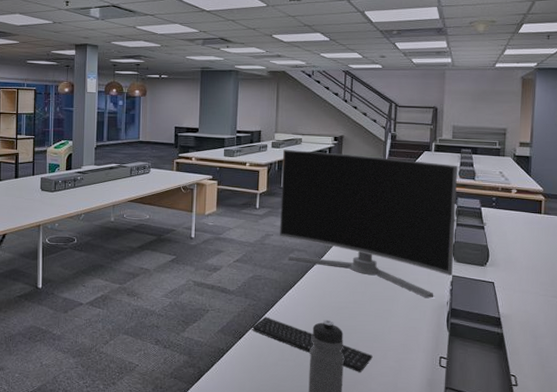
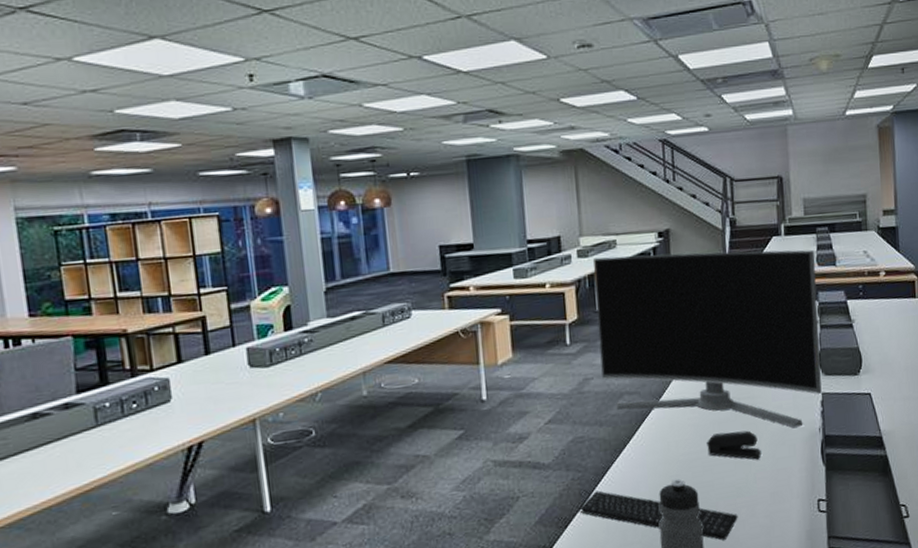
stapler: none [354,291,397,317] -> present [707,430,761,460]

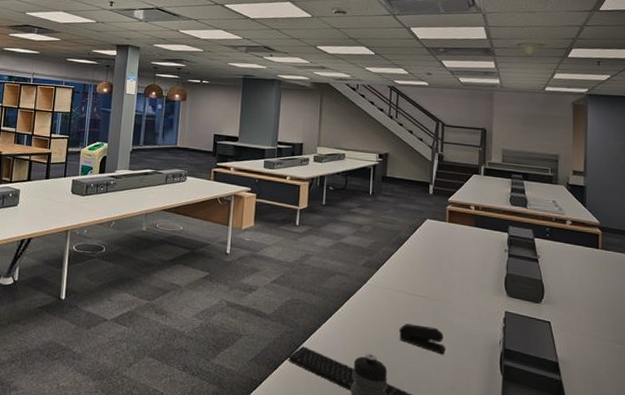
computer monitor: present [593,249,822,428] -> none [320,165,508,336]

